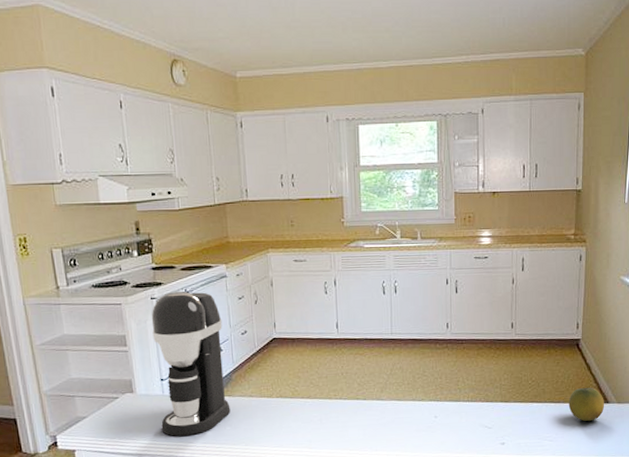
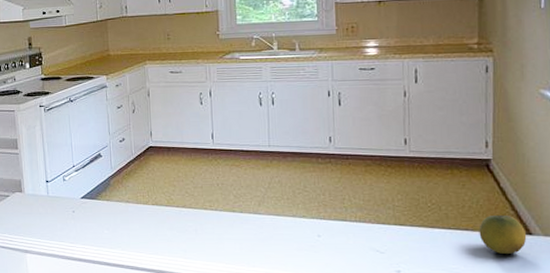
coffee maker: present [151,291,231,437] -> none [39,99,108,237]

